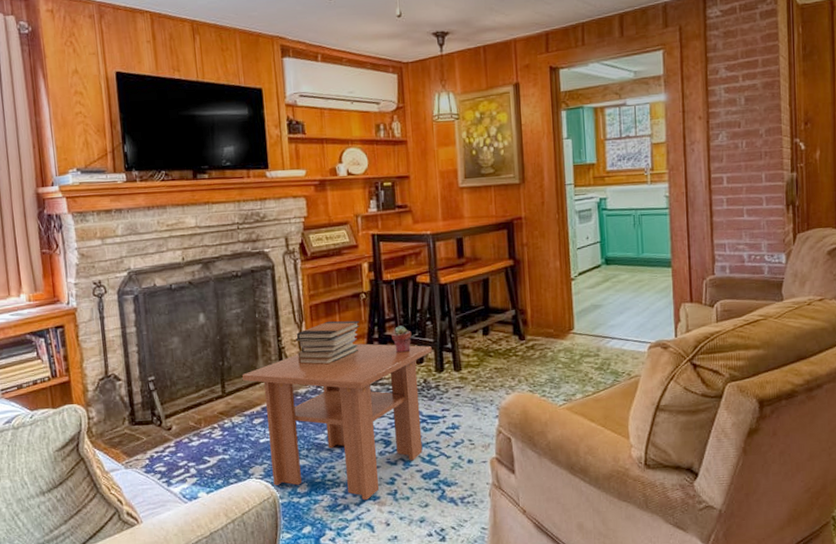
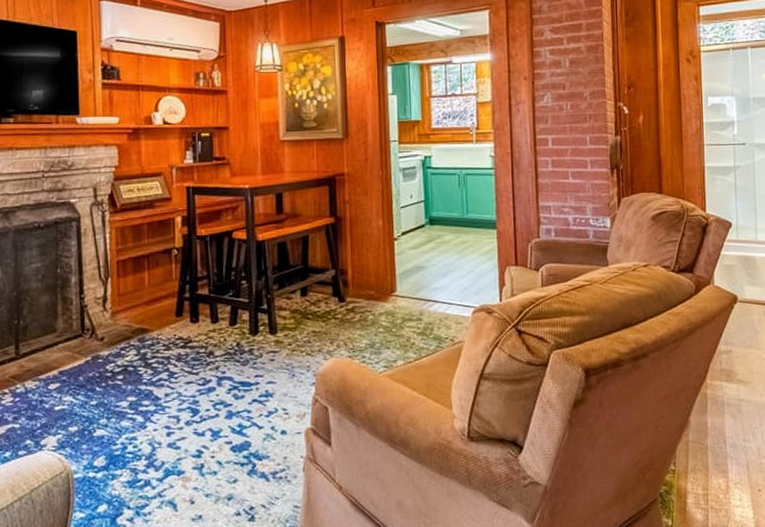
coffee table: present [242,343,432,501] -> none [39,303,247,476]
book stack: present [295,320,360,365] -> none [99,278,170,326]
potted succulent: present [391,325,412,353] -> none [204,284,226,314]

